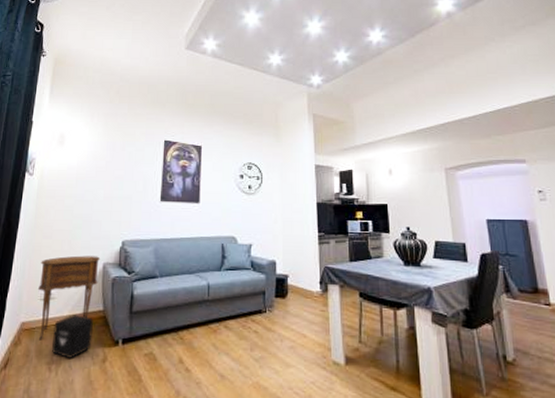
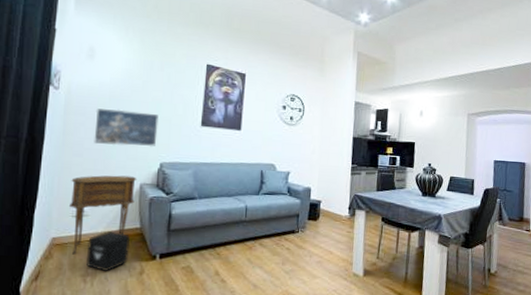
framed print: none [62,190,121,226] -> present [94,108,159,147]

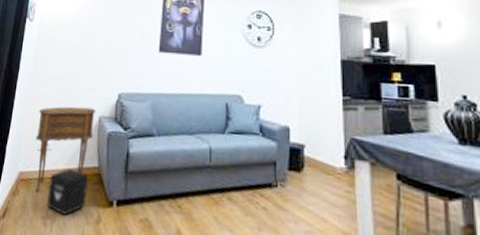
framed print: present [94,108,159,147] -> none [59,37,118,76]

